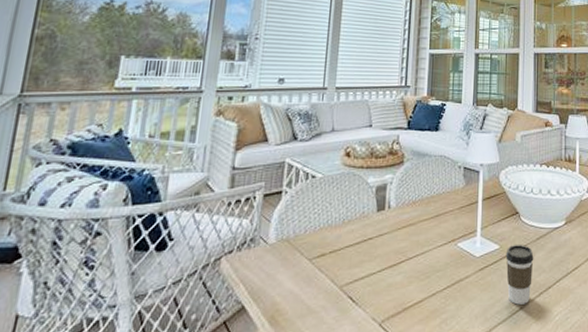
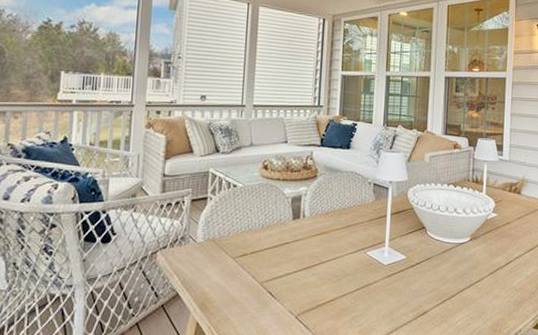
coffee cup: present [505,244,534,305] -> none [412,255,439,309]

